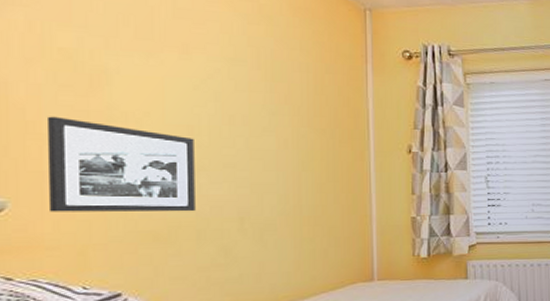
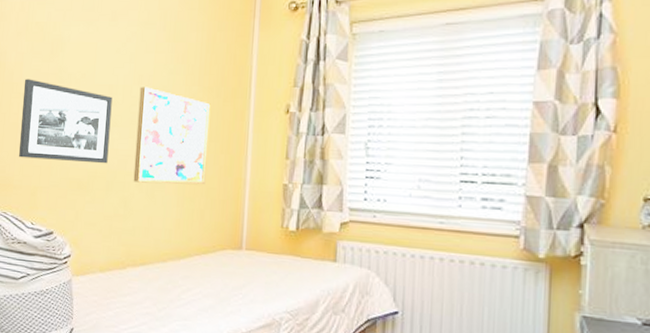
wall art: none [232,127,326,228] -> present [133,86,211,185]

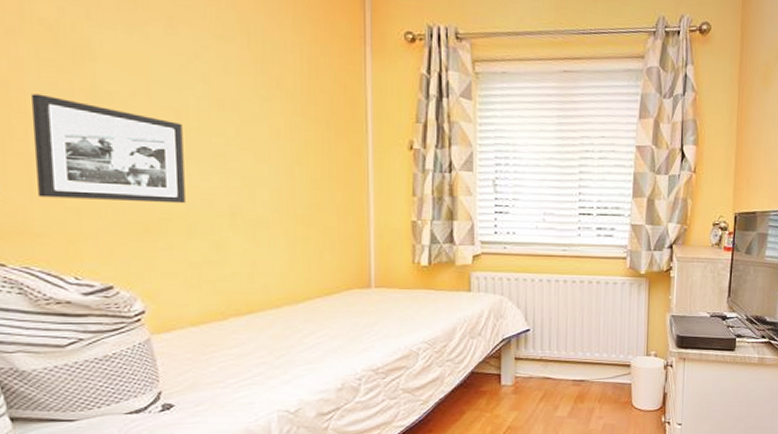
wall art: present [133,86,211,185] -> none [221,113,321,225]

